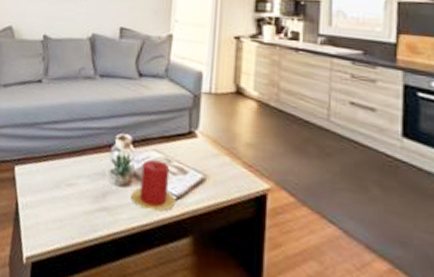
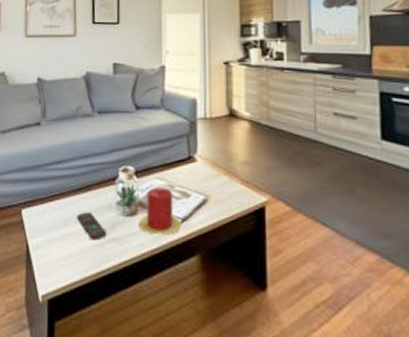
remote control: none [69,176,98,208] -> present [77,212,107,241]

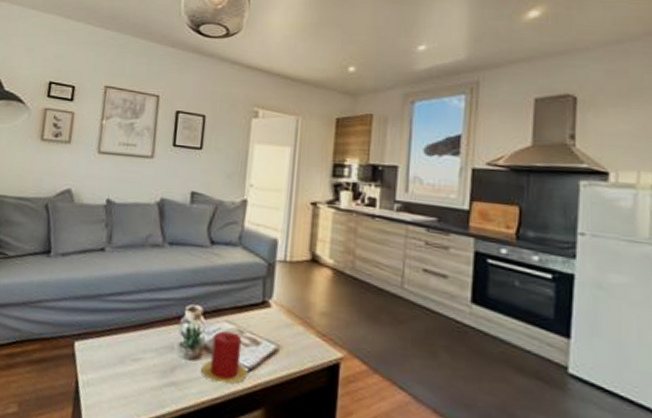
remote control: present [77,212,107,241] -> none [134,350,166,383]

